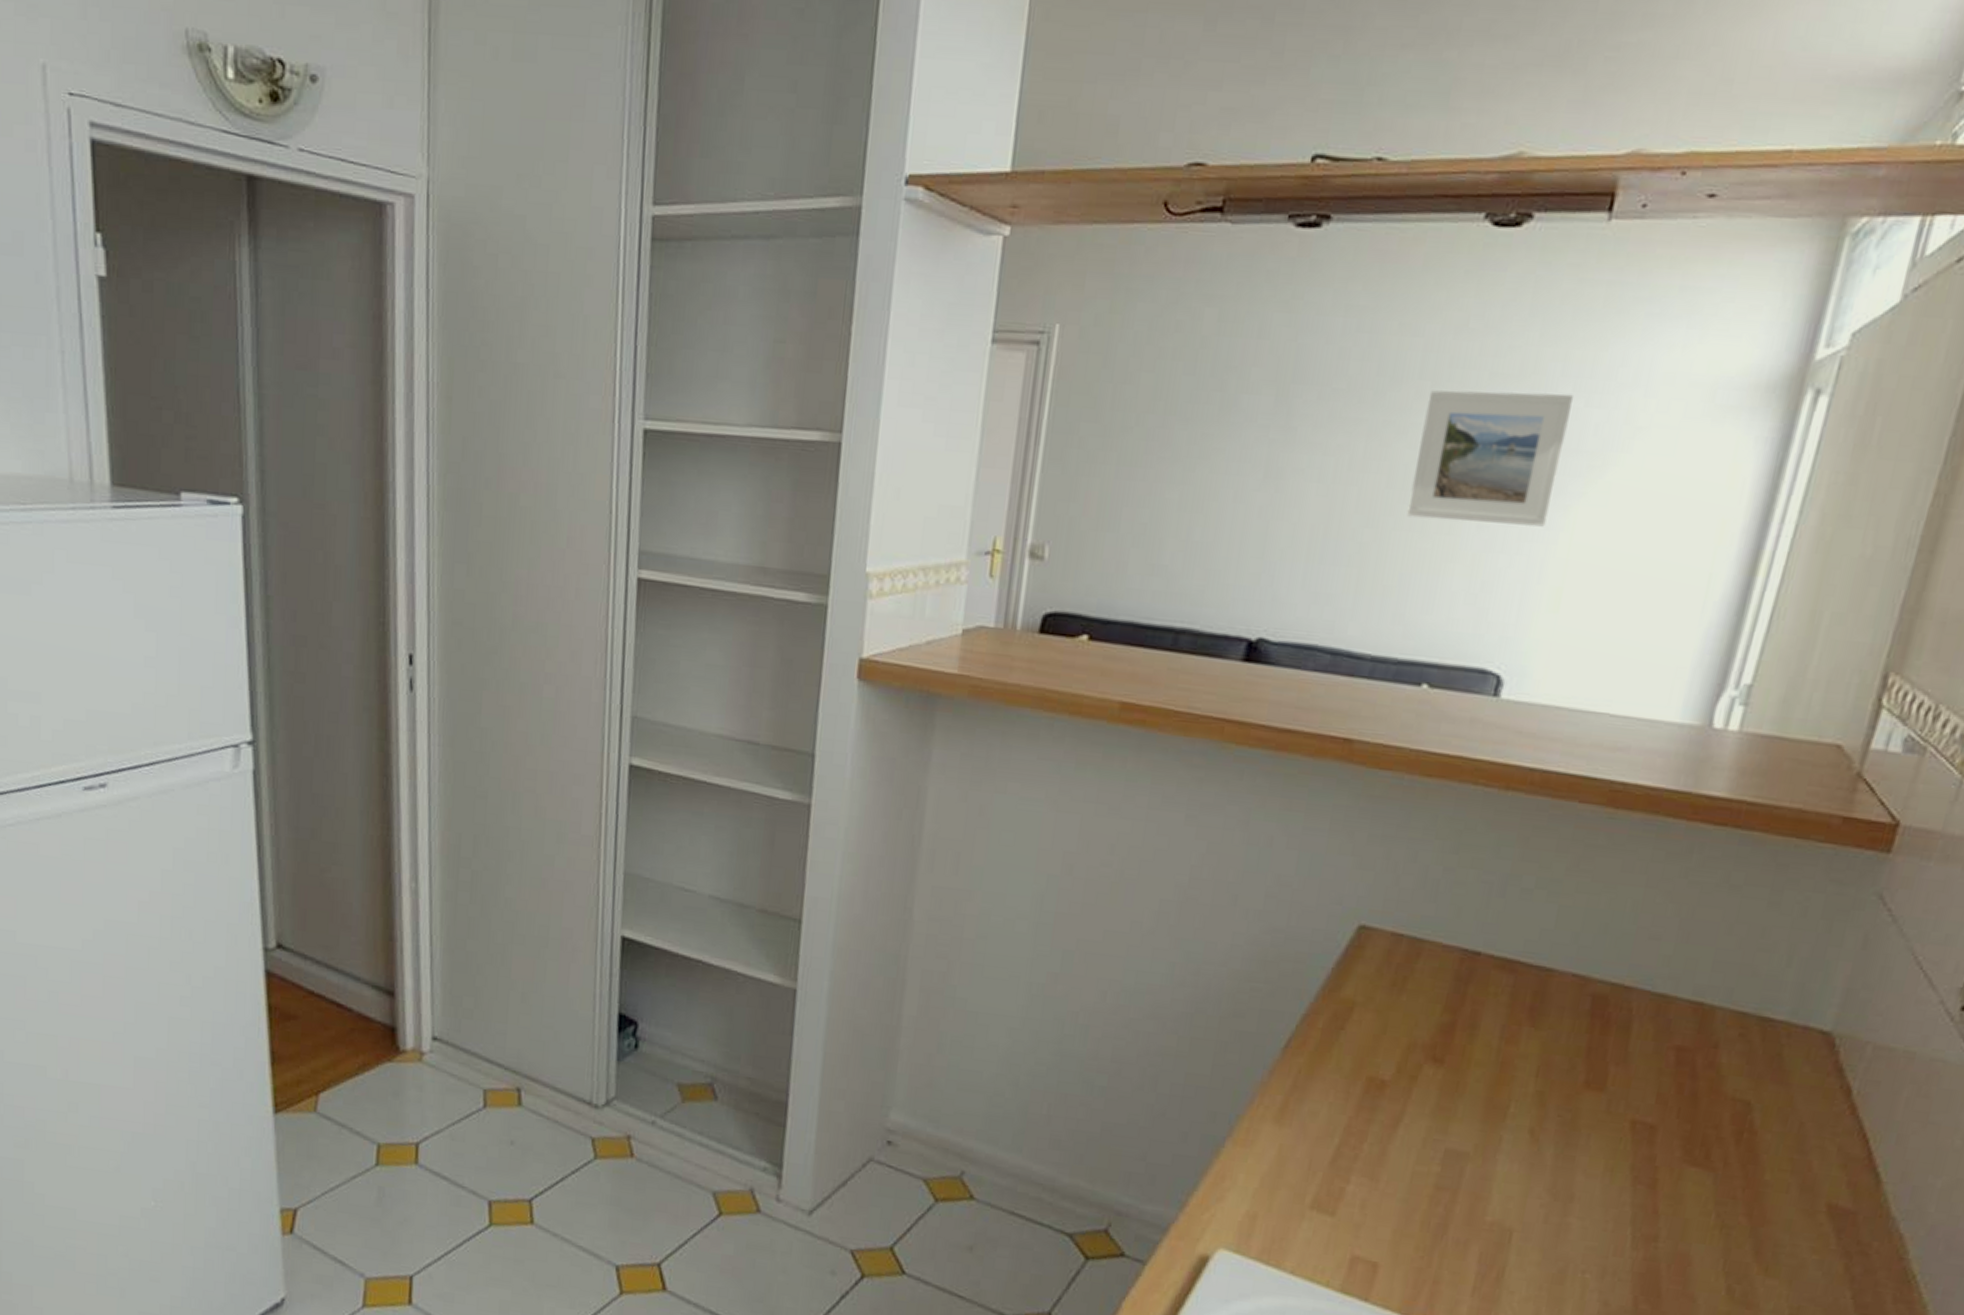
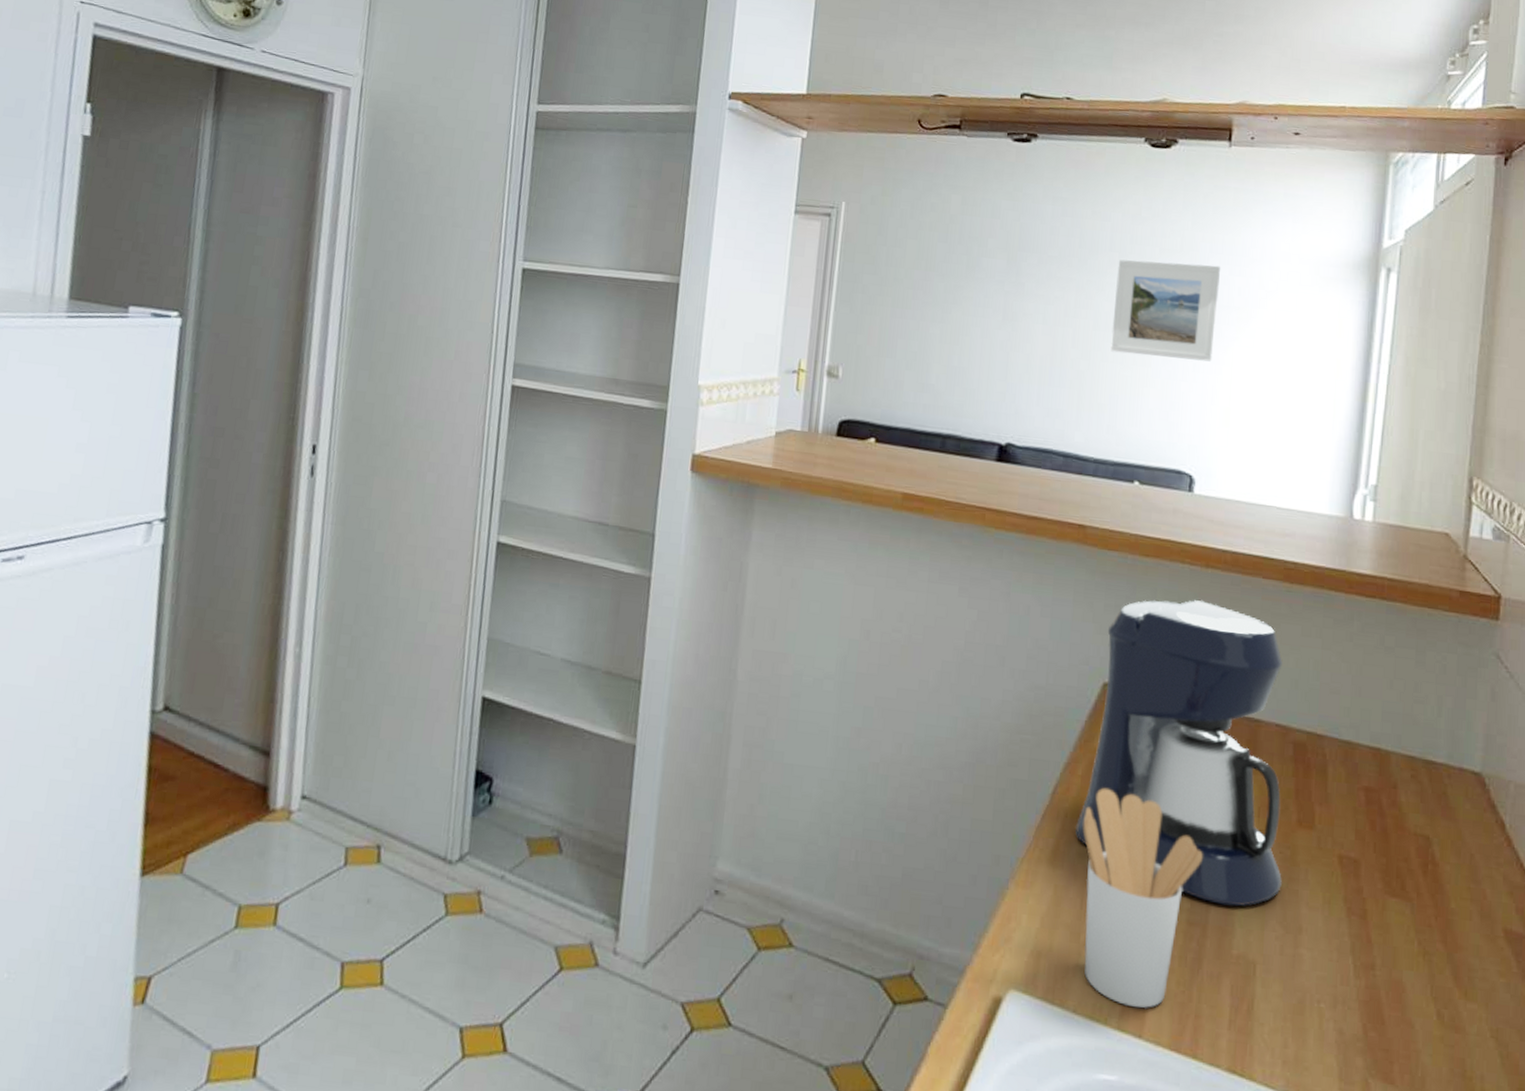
utensil holder: none [1307,1043,1463,1273] -> present [1083,788,1203,1009]
coffee maker: none [1309,829,1592,1172] -> present [1075,600,1283,906]

